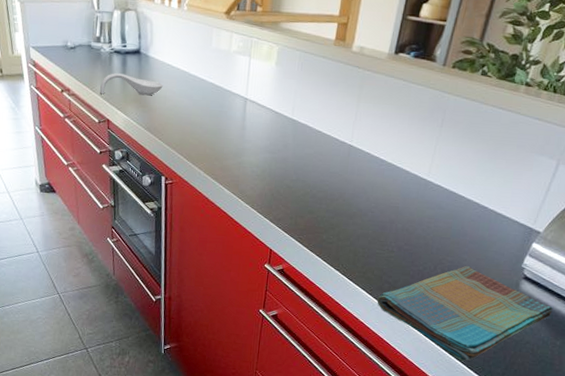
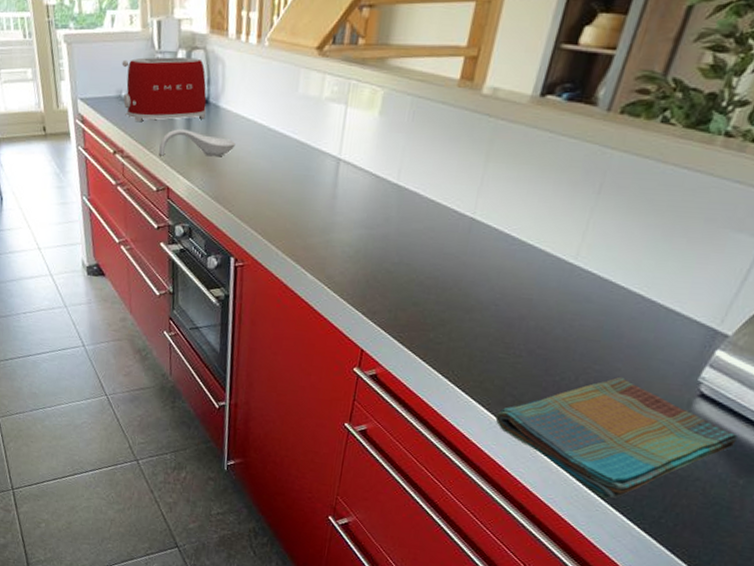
toaster: none [67,15,139,67] -> present [122,57,207,123]

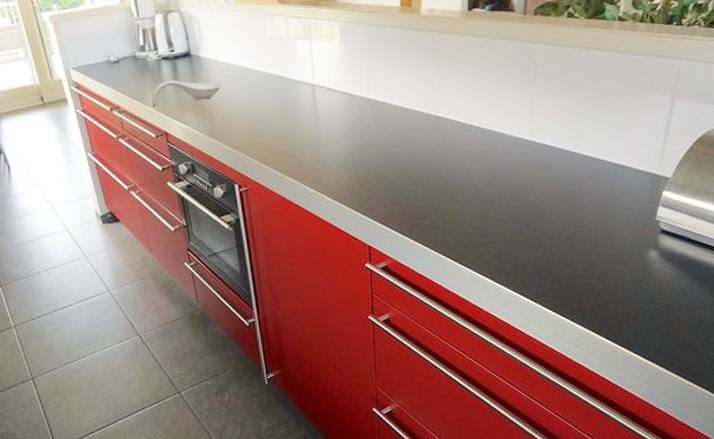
toaster: present [122,57,207,123] -> none [106,19,190,81]
dish towel: present [495,377,738,500] -> none [499,229,701,339]

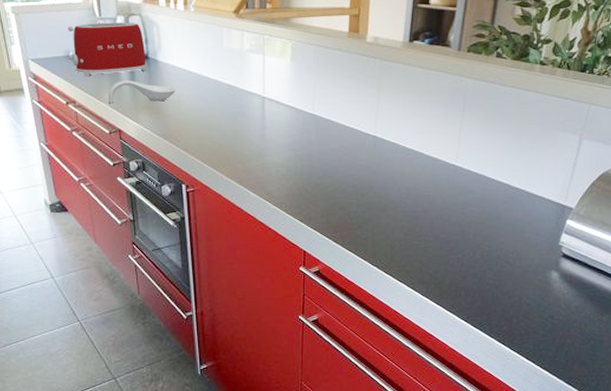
toaster: none [106,19,190,81] -> present [67,22,147,77]

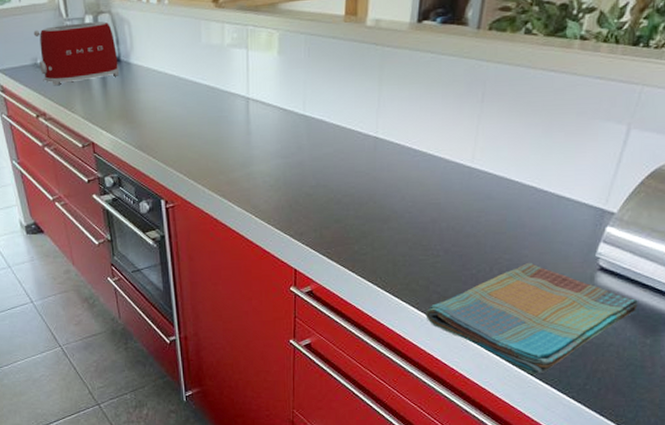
spoon rest: present [108,81,175,104] -> none [79,87,151,115]
dish towel: none [419,249,595,349] -> present [426,263,638,376]

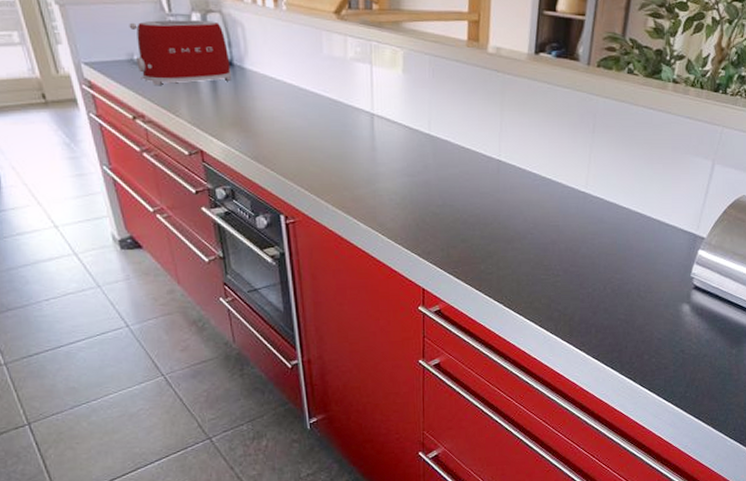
dish towel: present [426,263,638,376] -> none [548,282,725,386]

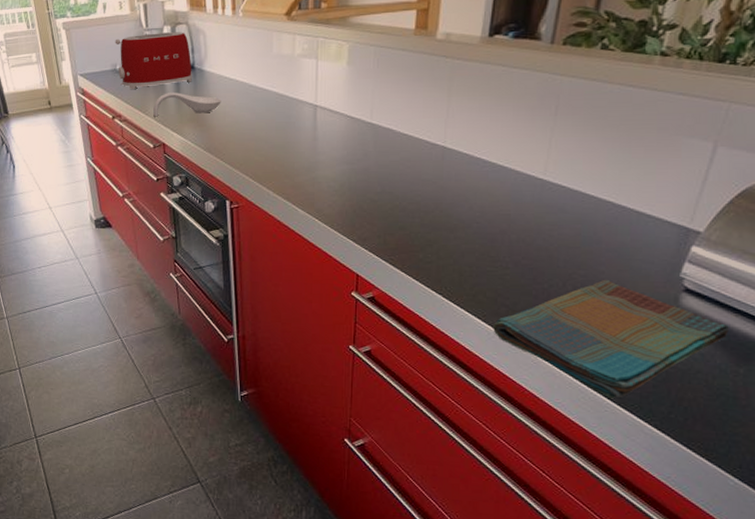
spoon rest: none [185,91,268,119] -> present [153,92,221,117]
dish towel: none [548,282,725,386] -> present [493,280,729,400]

